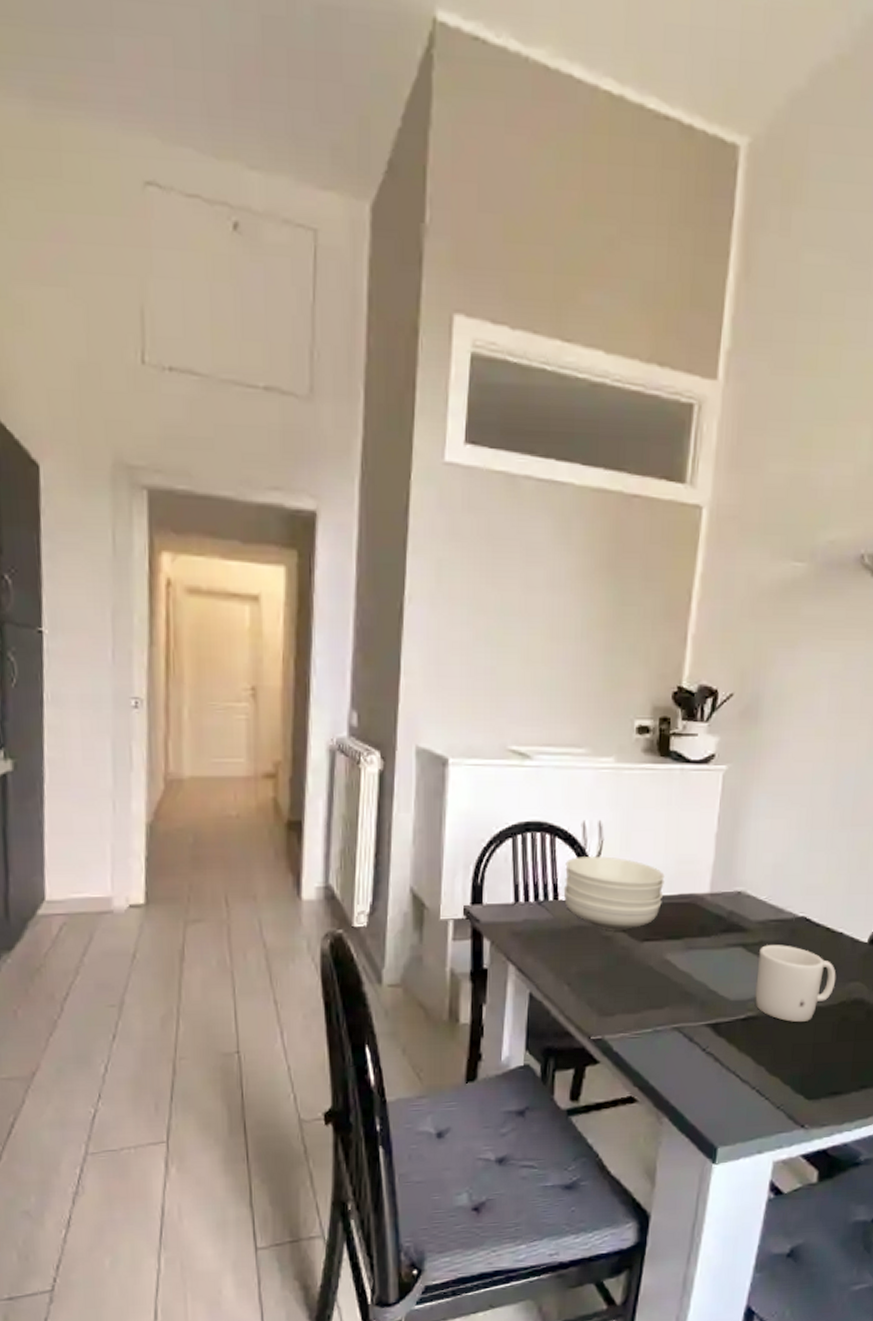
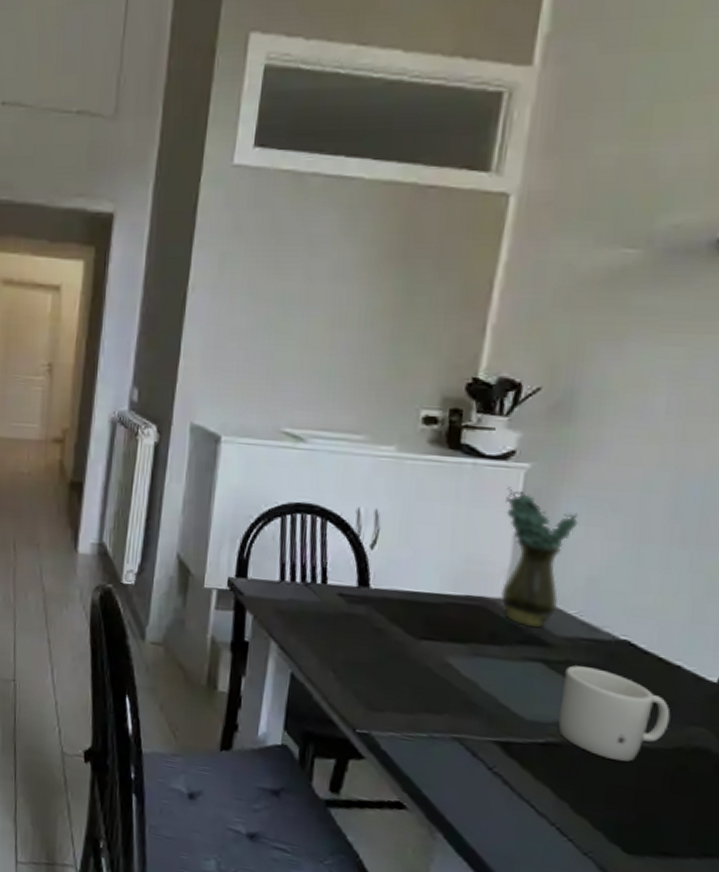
bowl: present [563,856,665,931] -> none [332,543,449,625]
vase: none [707,788,766,915] -> present [500,487,579,627]

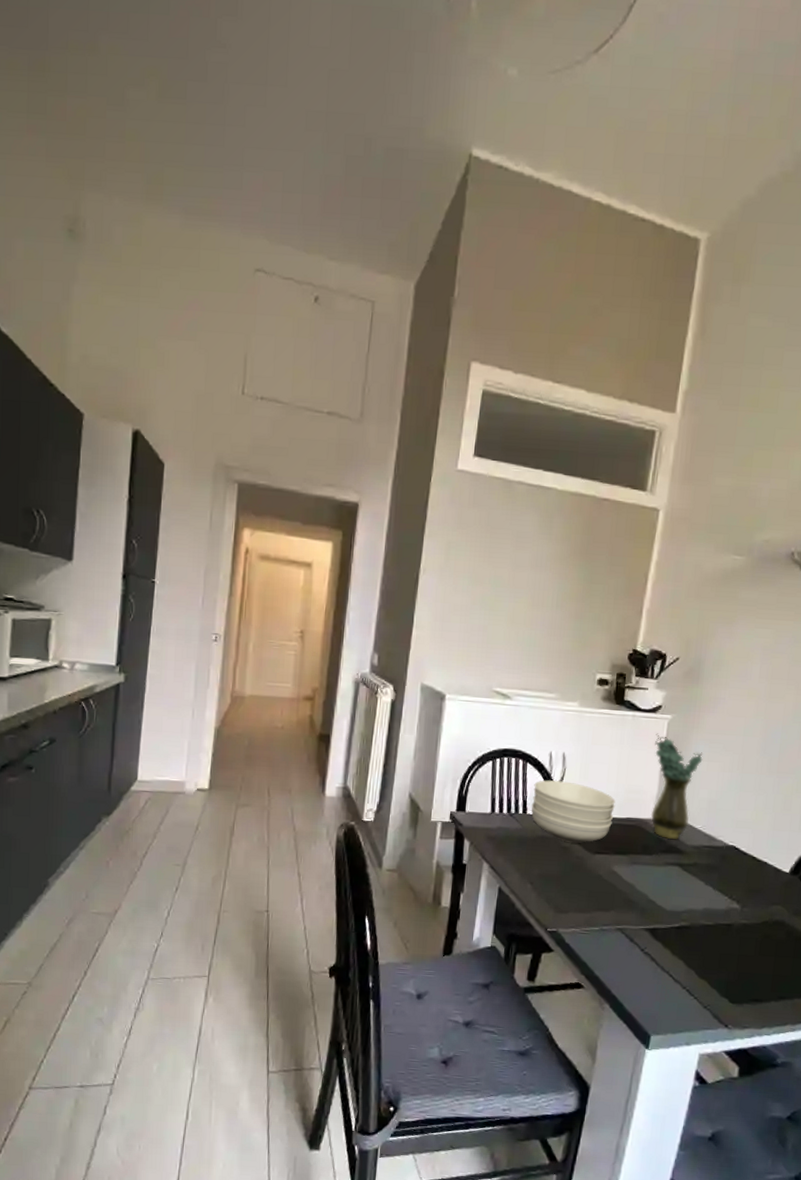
bowl: none [332,543,449,625] -> present [531,780,616,843]
mug: present [558,665,671,762] -> none [688,867,760,936]

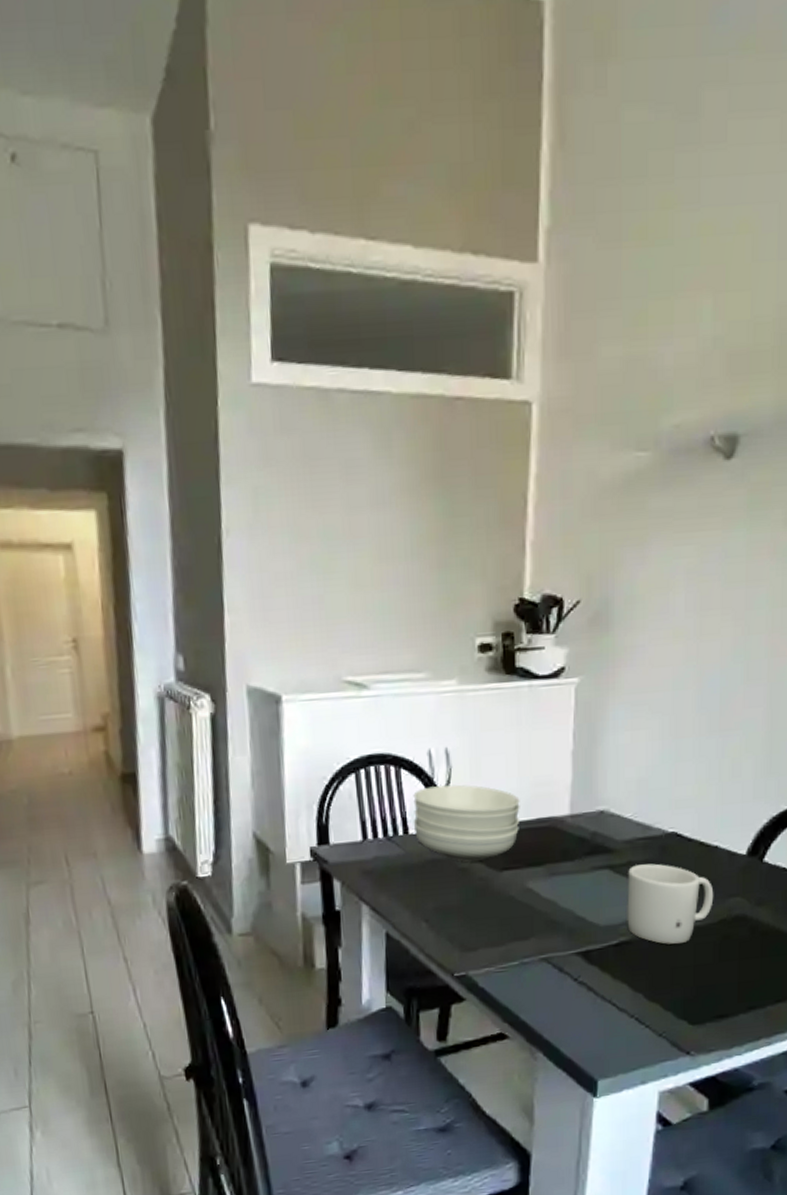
vase: present [650,733,703,839] -> none [561,704,625,837]
mug: none [688,867,760,936] -> present [627,863,714,945]

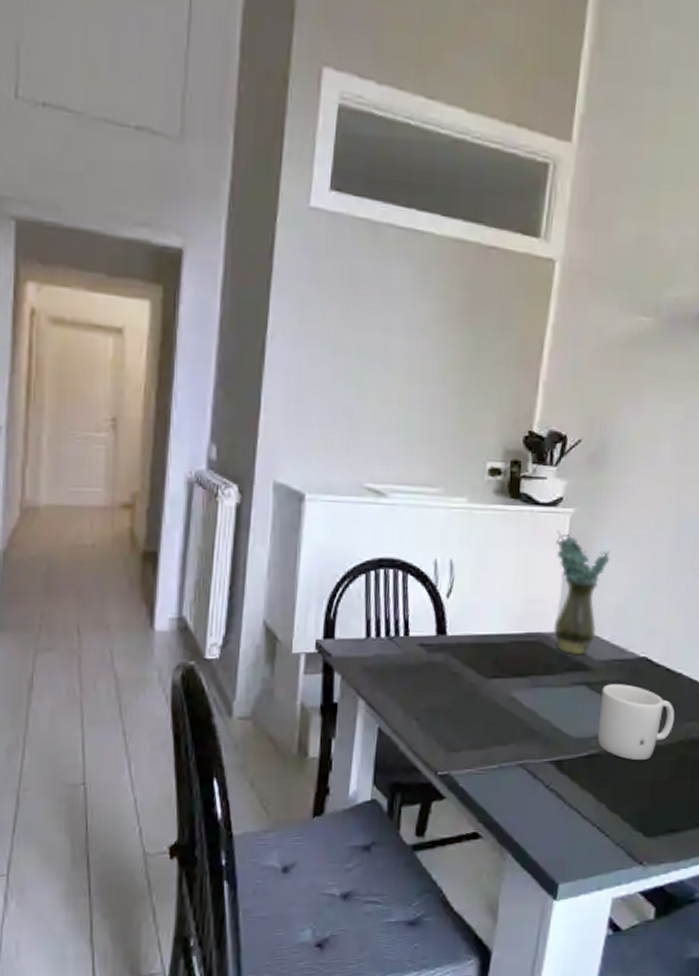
bowl: present [413,784,521,862] -> none [414,594,513,668]
vase: none [561,704,625,837] -> present [553,530,610,654]

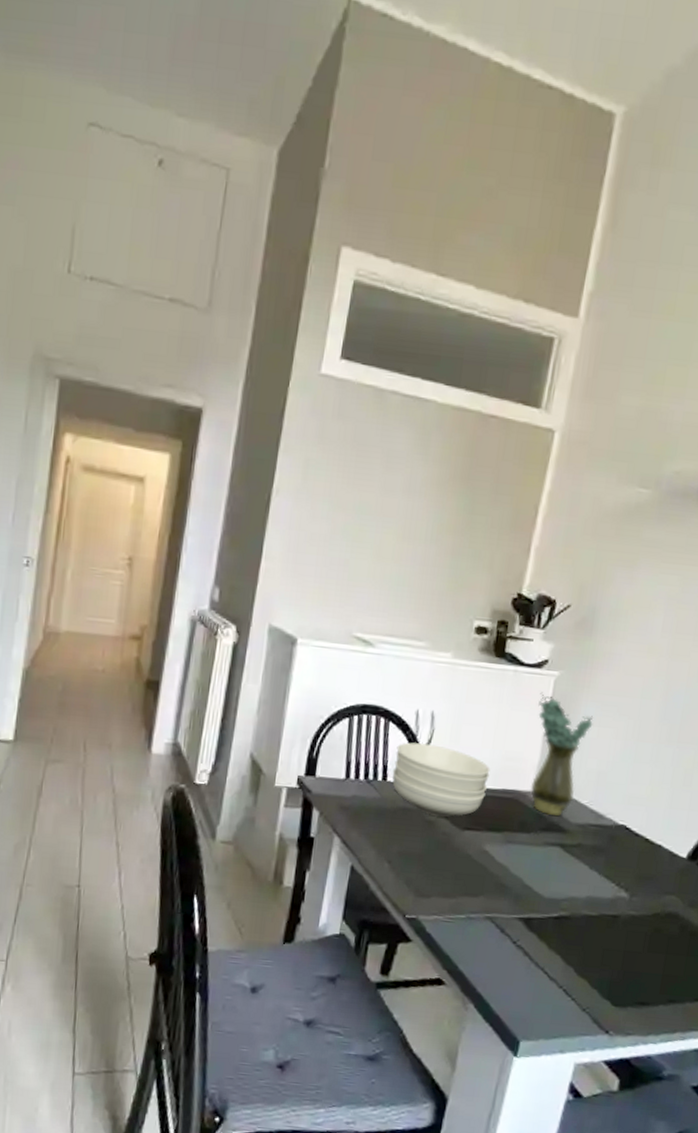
bowl: none [414,594,513,668] -> present [392,742,490,817]
mug: present [597,684,675,761] -> none [569,848,652,929]

